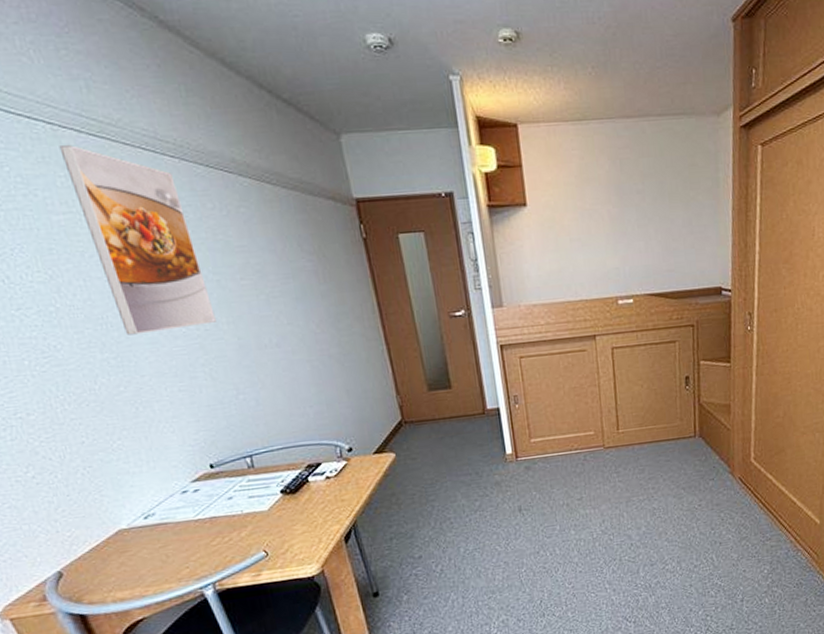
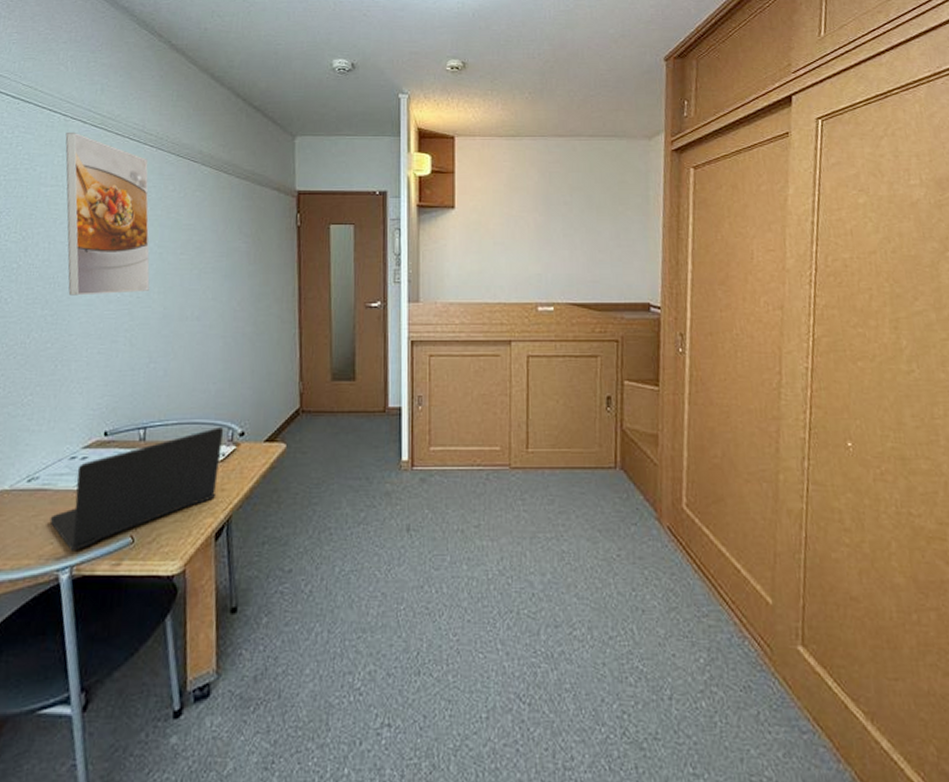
laptop: none [178,446,336,571] -> present [50,428,224,552]

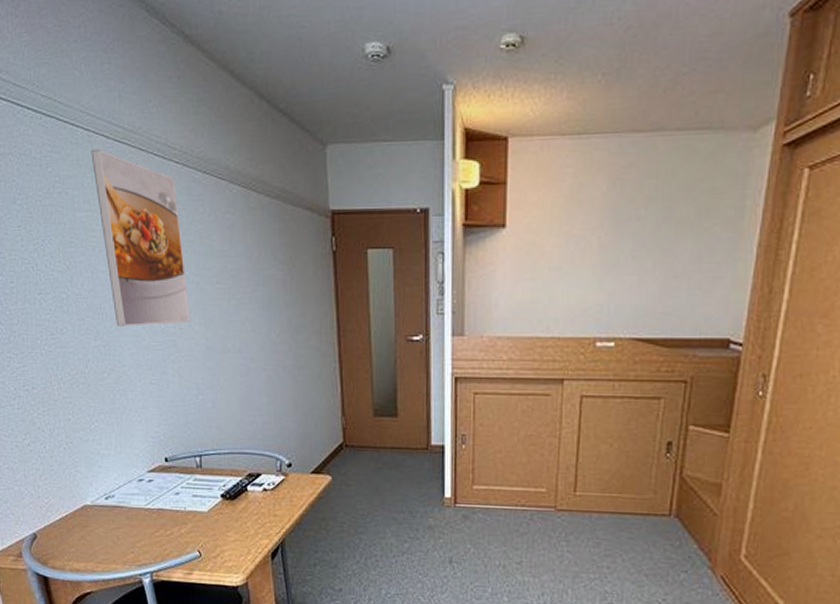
laptop: present [50,428,224,552] -> none [128,458,273,561]

